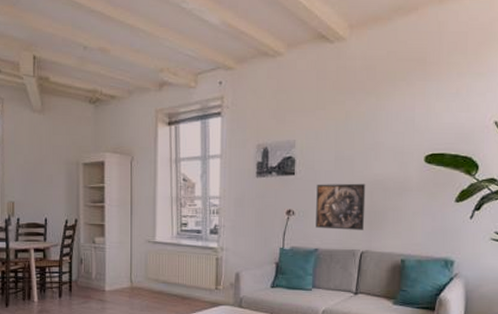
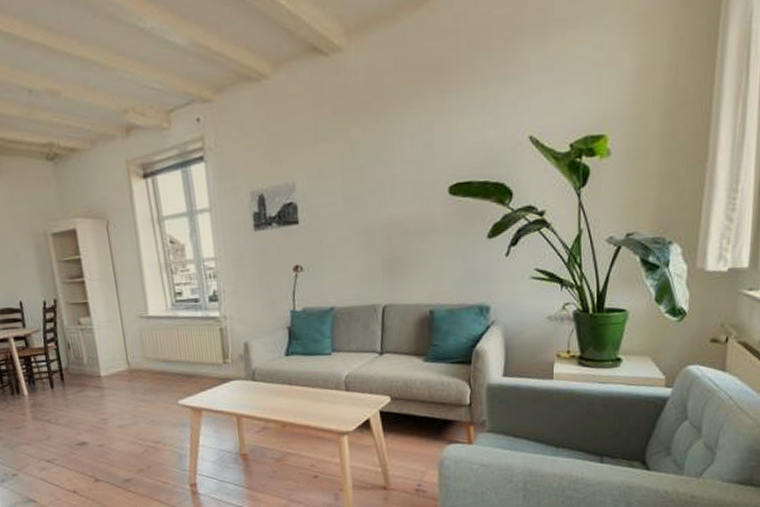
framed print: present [316,183,366,230] -> none [325,226,385,284]

